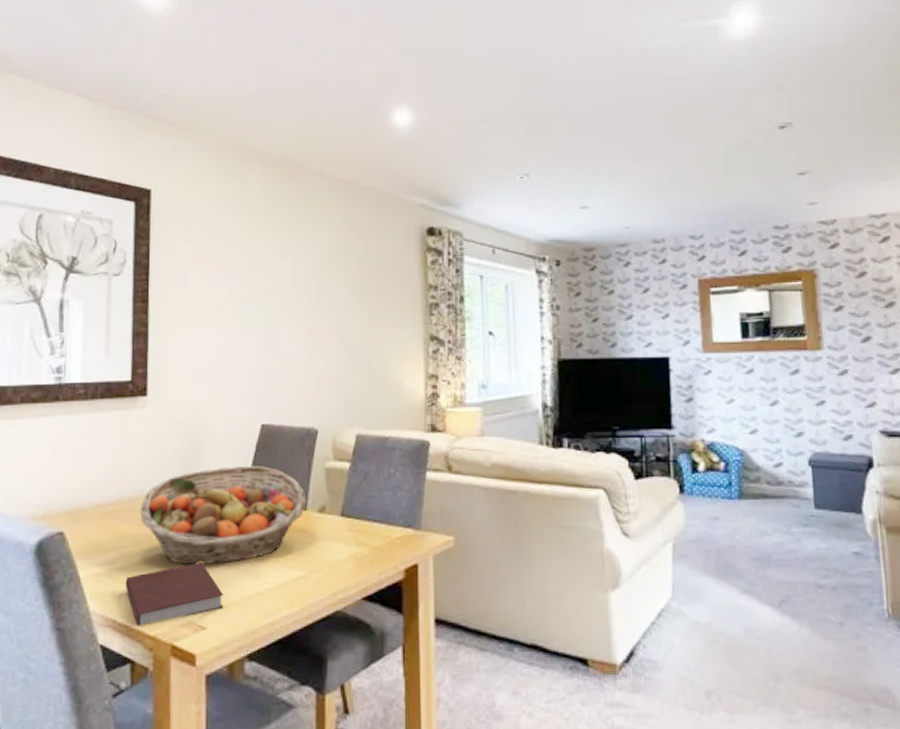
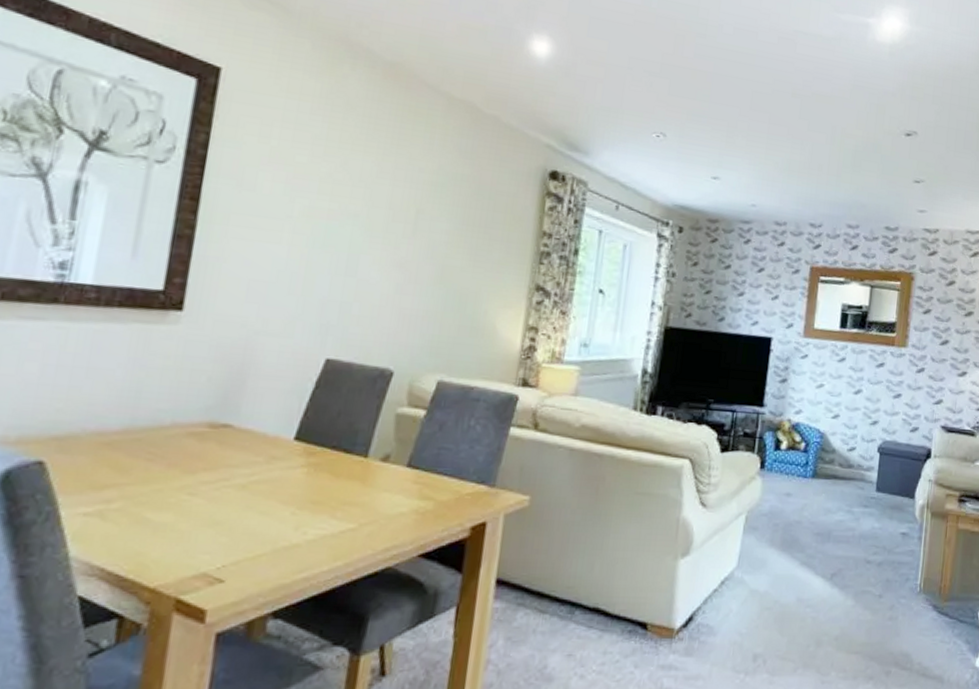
notebook: present [125,562,224,626] -> none [122,507,252,577]
fruit basket: present [139,466,306,565] -> none [154,401,369,511]

